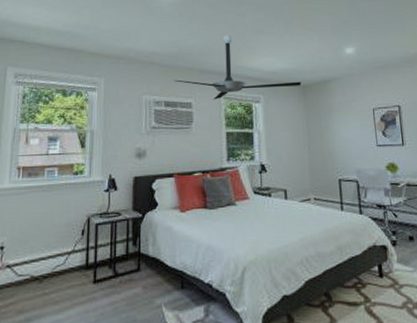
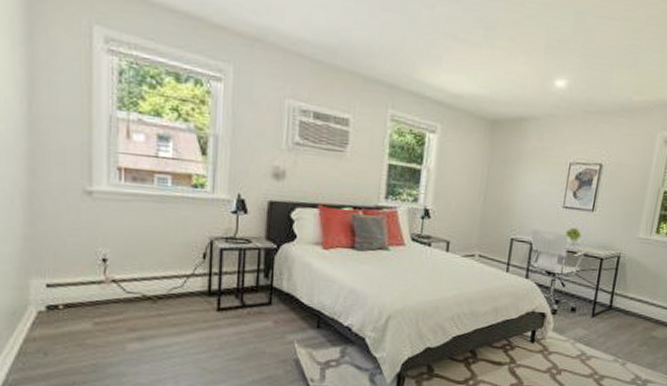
ceiling fan: present [174,34,301,100] -> none [328,31,491,121]

